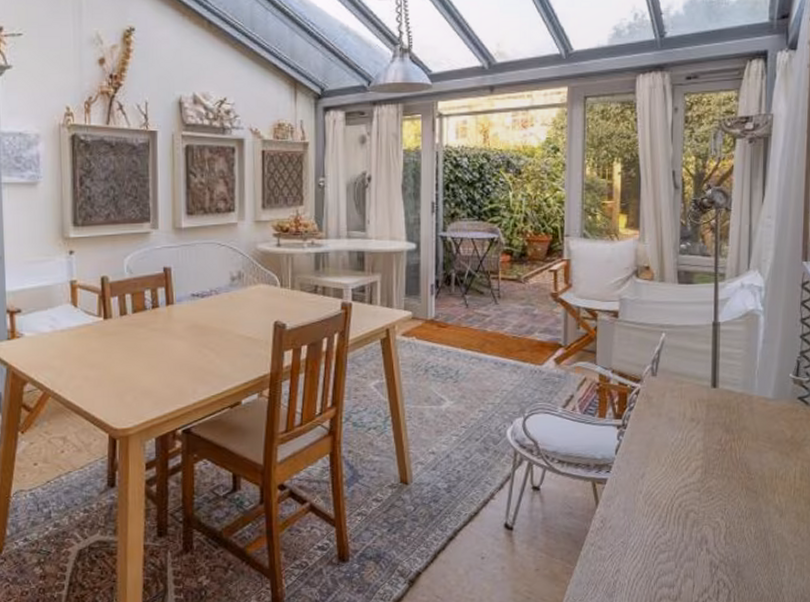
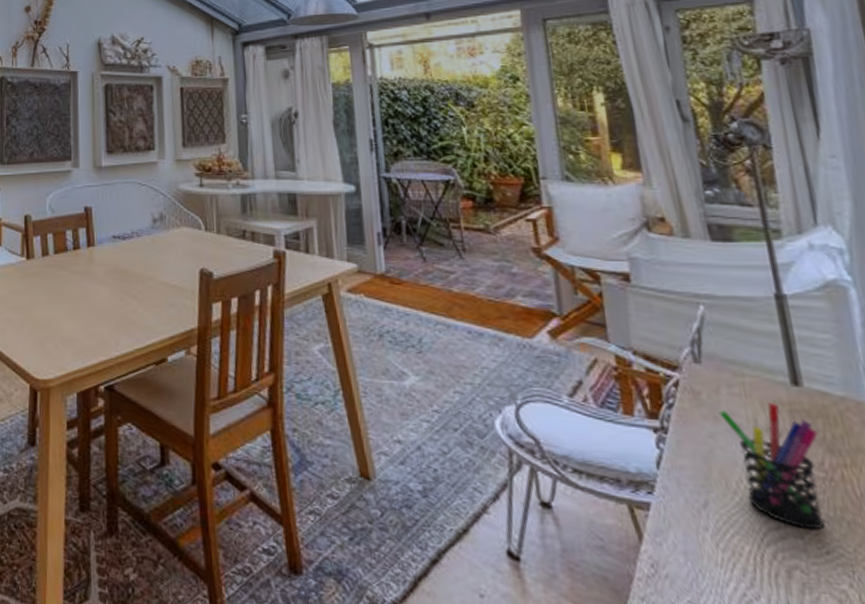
pen holder: none [662,401,722,485] -> present [718,403,826,531]

